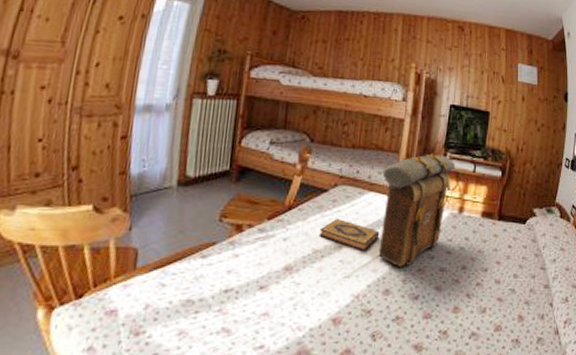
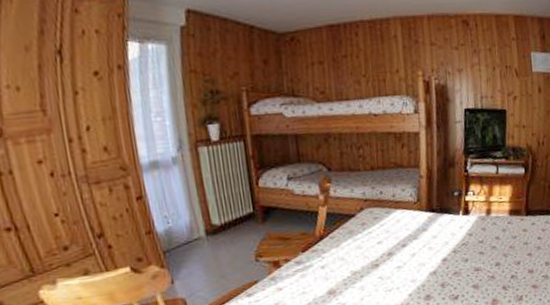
hardback book: present [319,219,380,252] -> none [354,240,413,266]
backpack: present [378,152,456,267] -> none [406,160,478,274]

